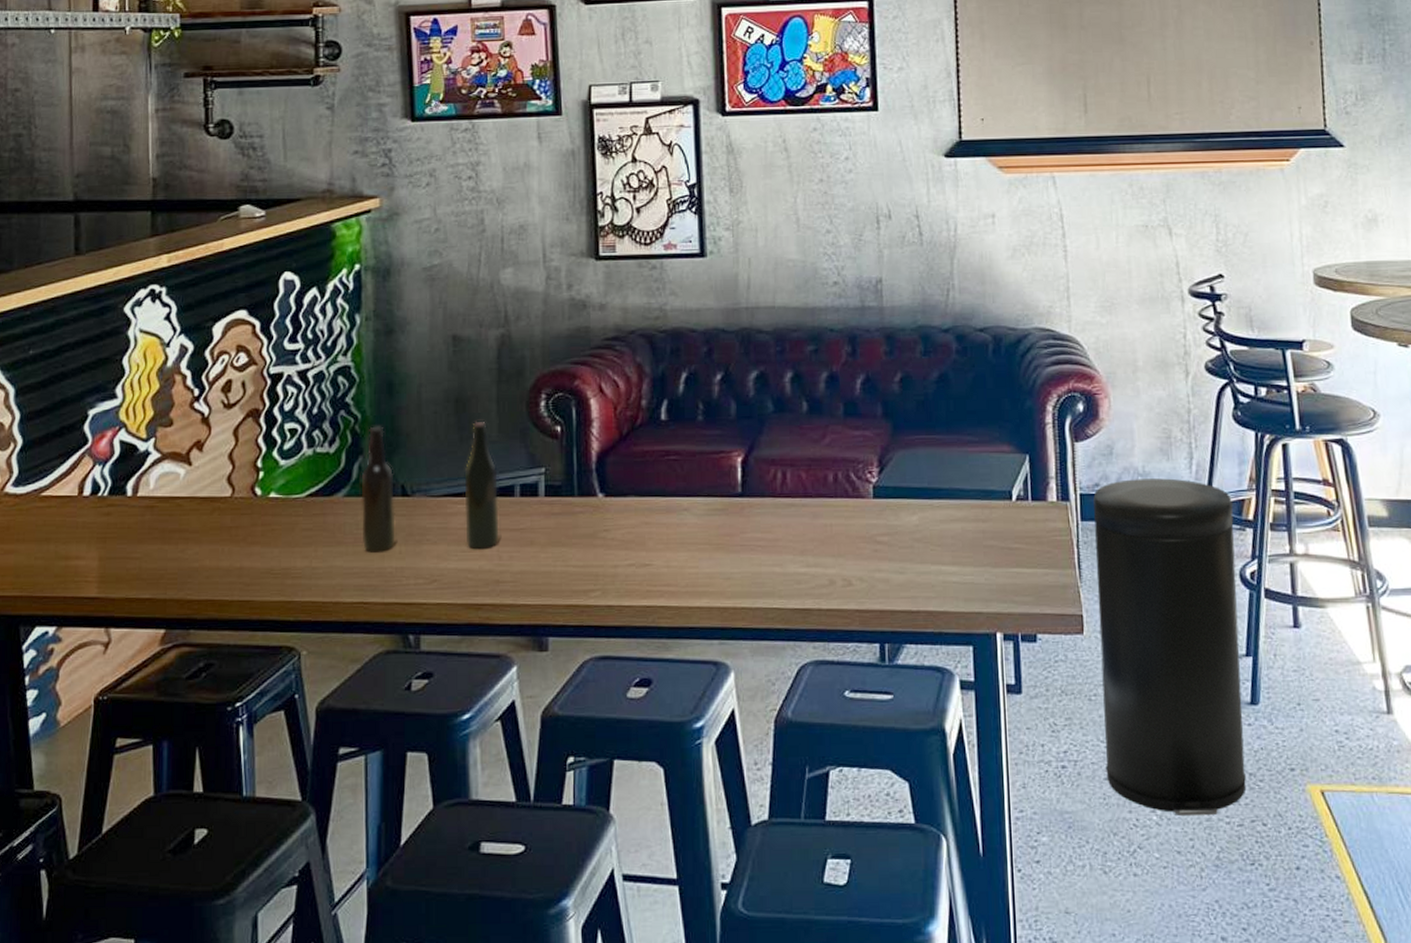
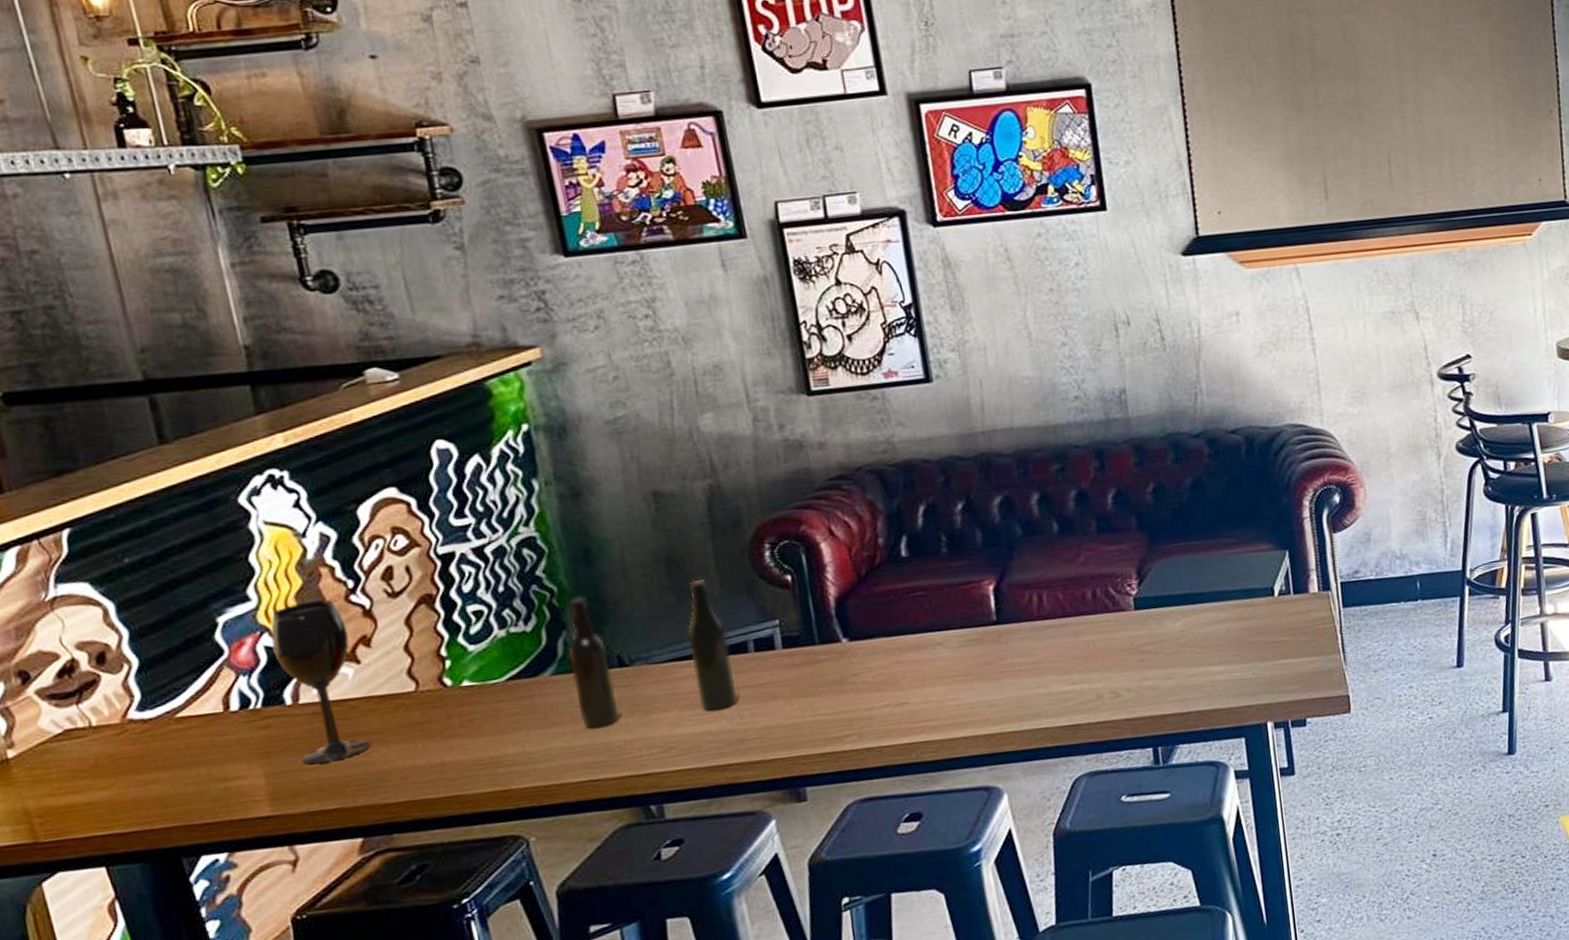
wine glass: none [126,404,186,554] -> present [271,599,370,765]
pedal bin: present [1093,478,1246,817] -> none [1354,557,1506,862]

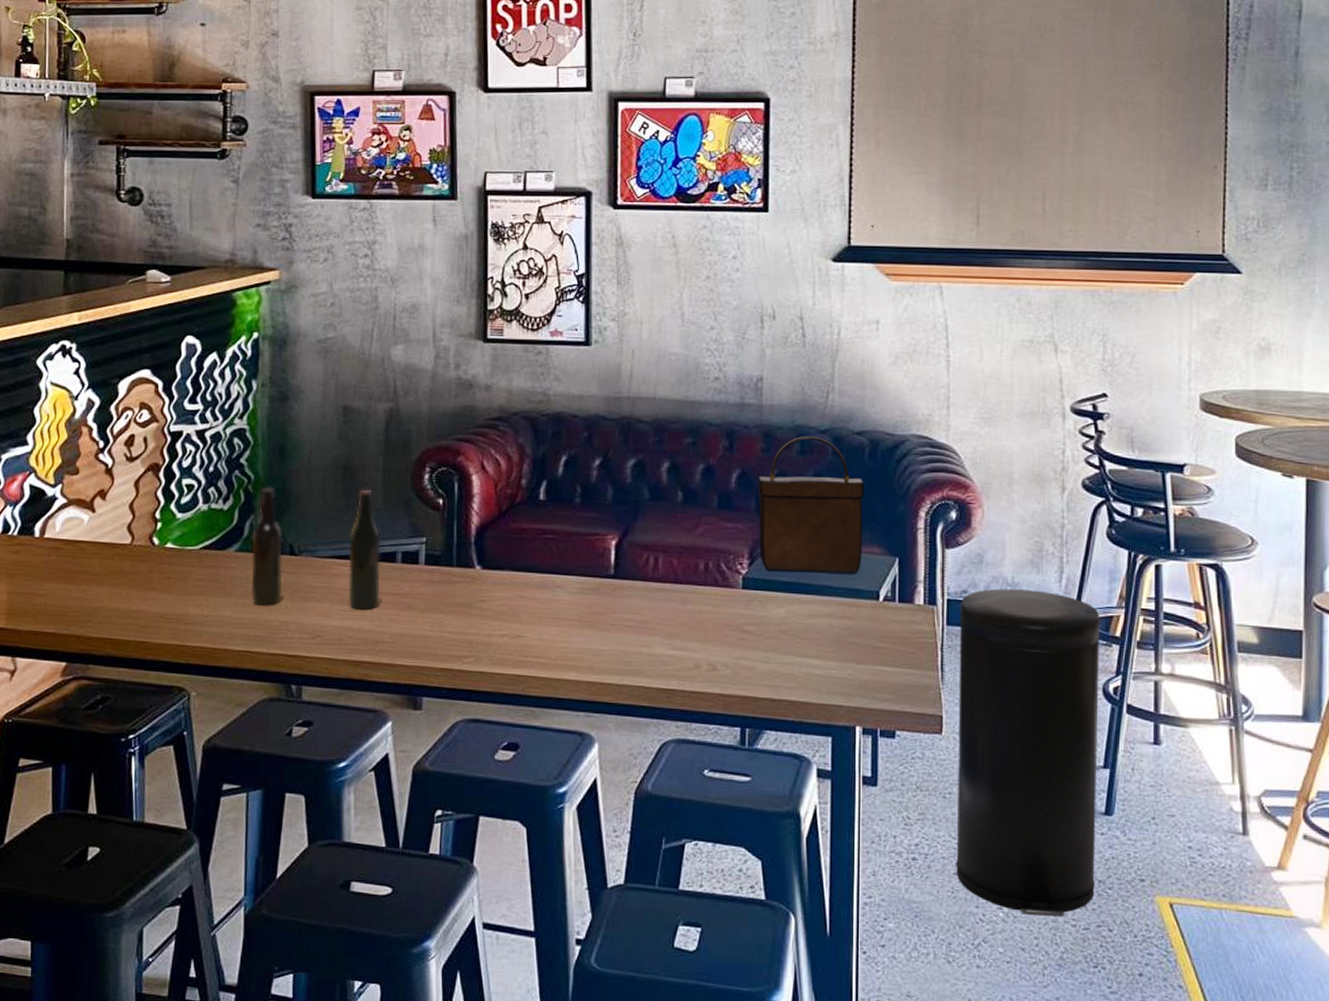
wine glass: present [271,599,370,765] -> none [35,453,91,592]
handbag: none [1135,442,1253,588] -> present [758,435,864,574]
pedal bin: none [1354,557,1506,862] -> present [956,588,1100,918]

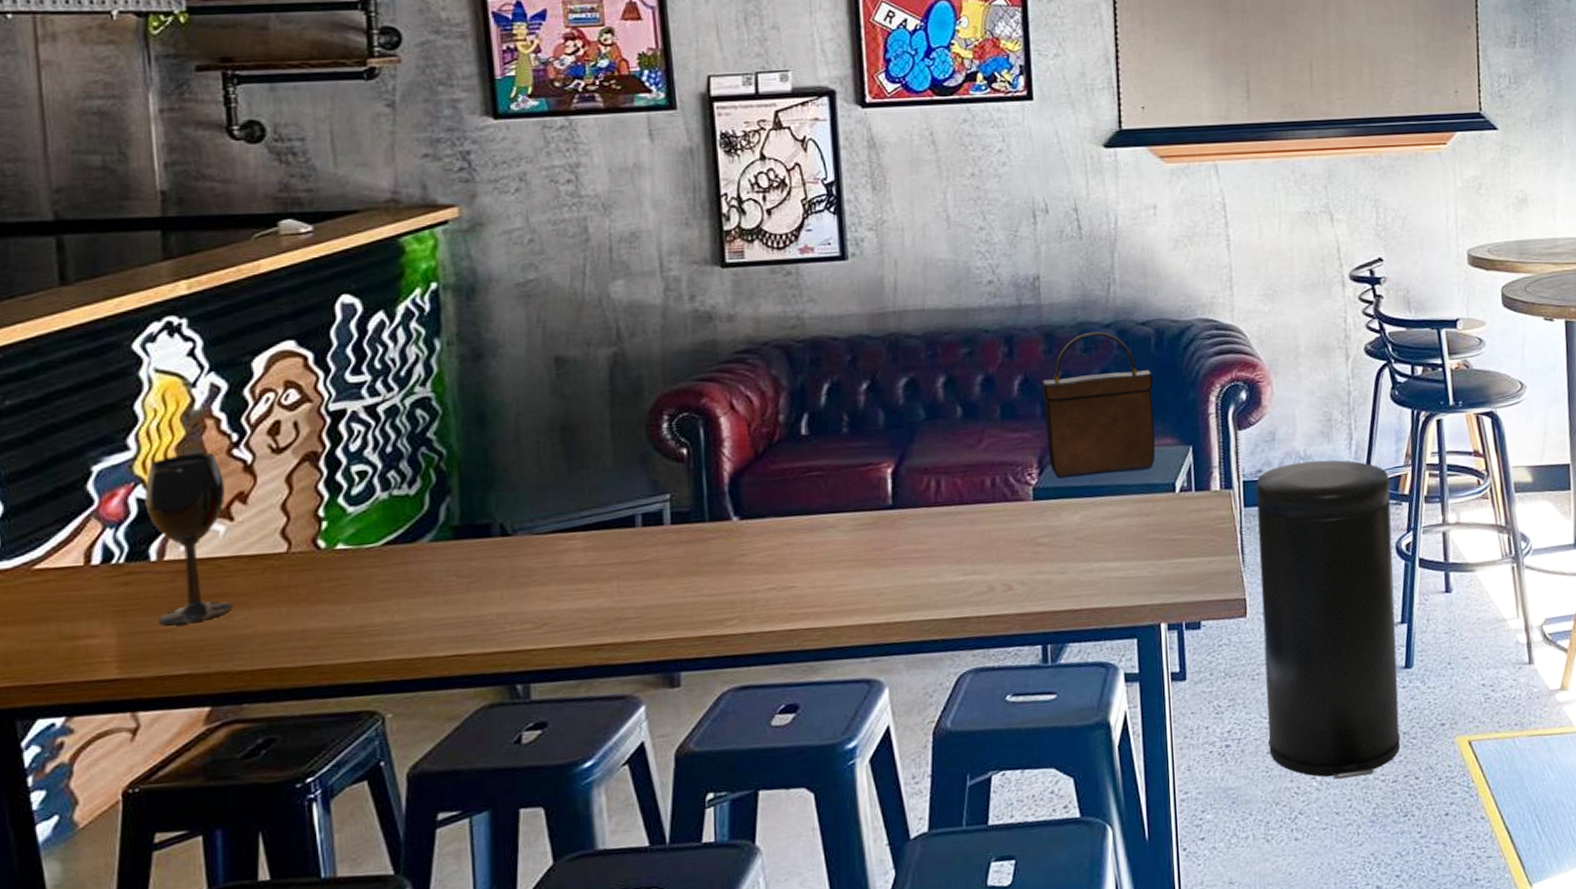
wine glass: none [35,453,91,592] -> present [145,452,232,626]
beer bottle: present [250,487,381,610] -> none [451,448,619,600]

